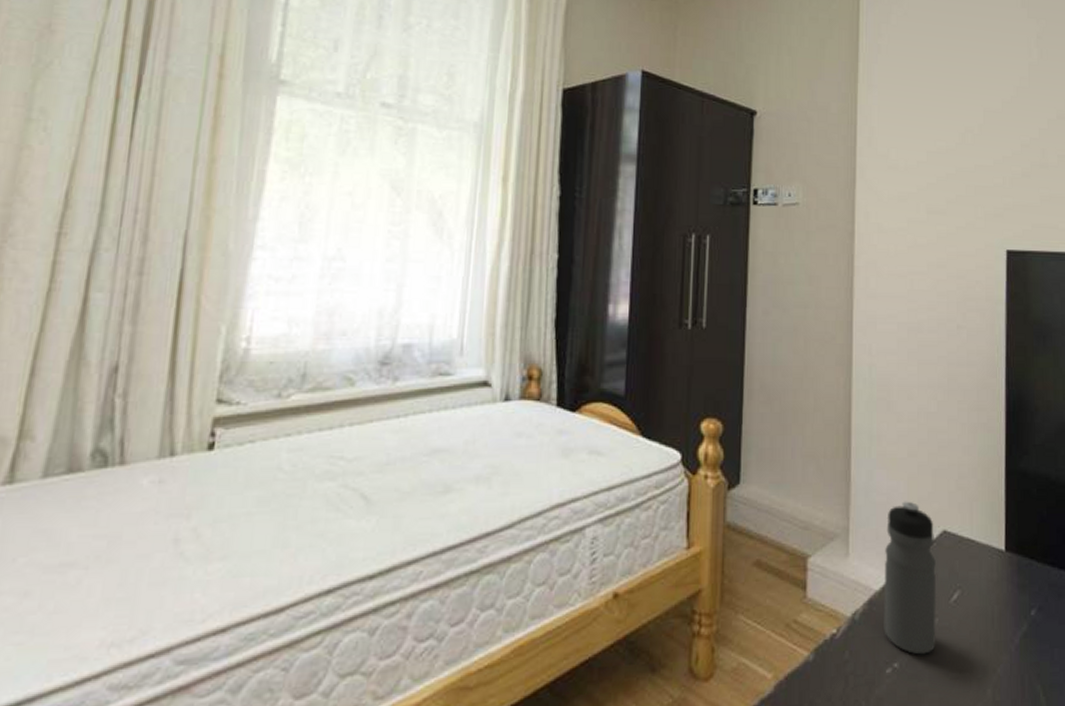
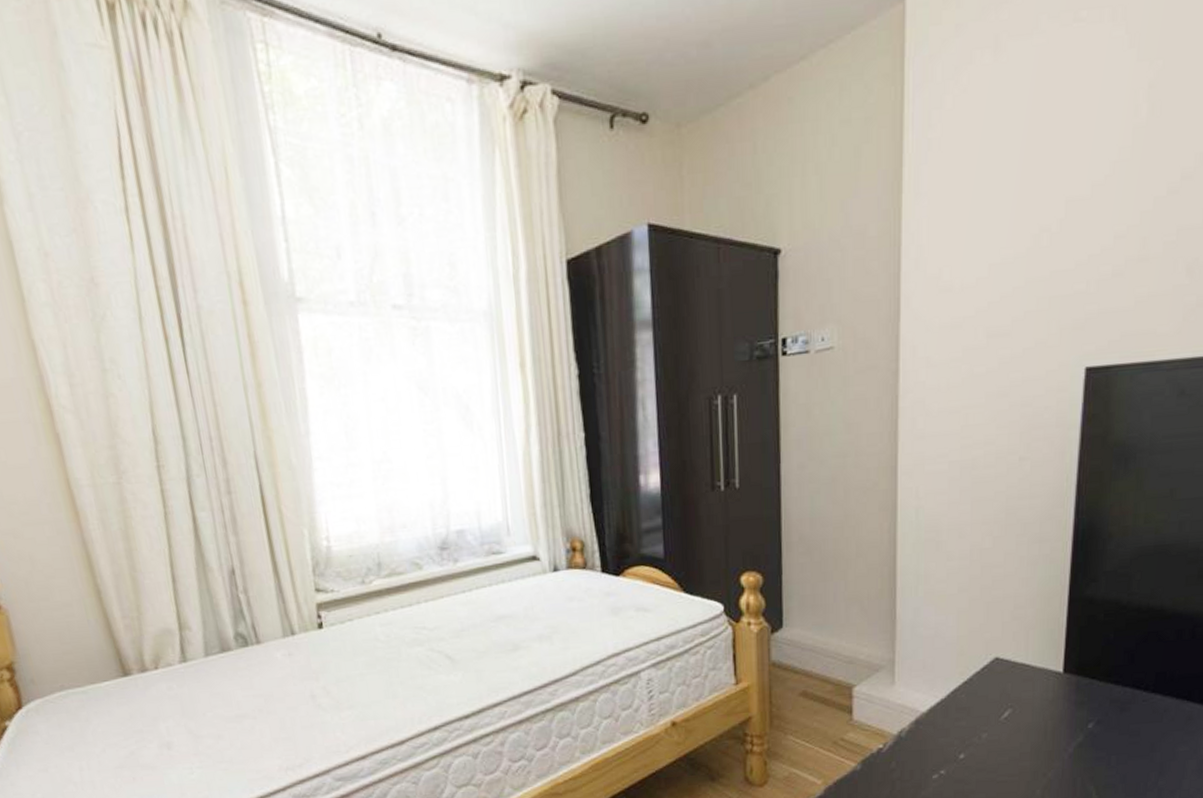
water bottle: present [884,501,937,655] -> none [930,633,987,764]

